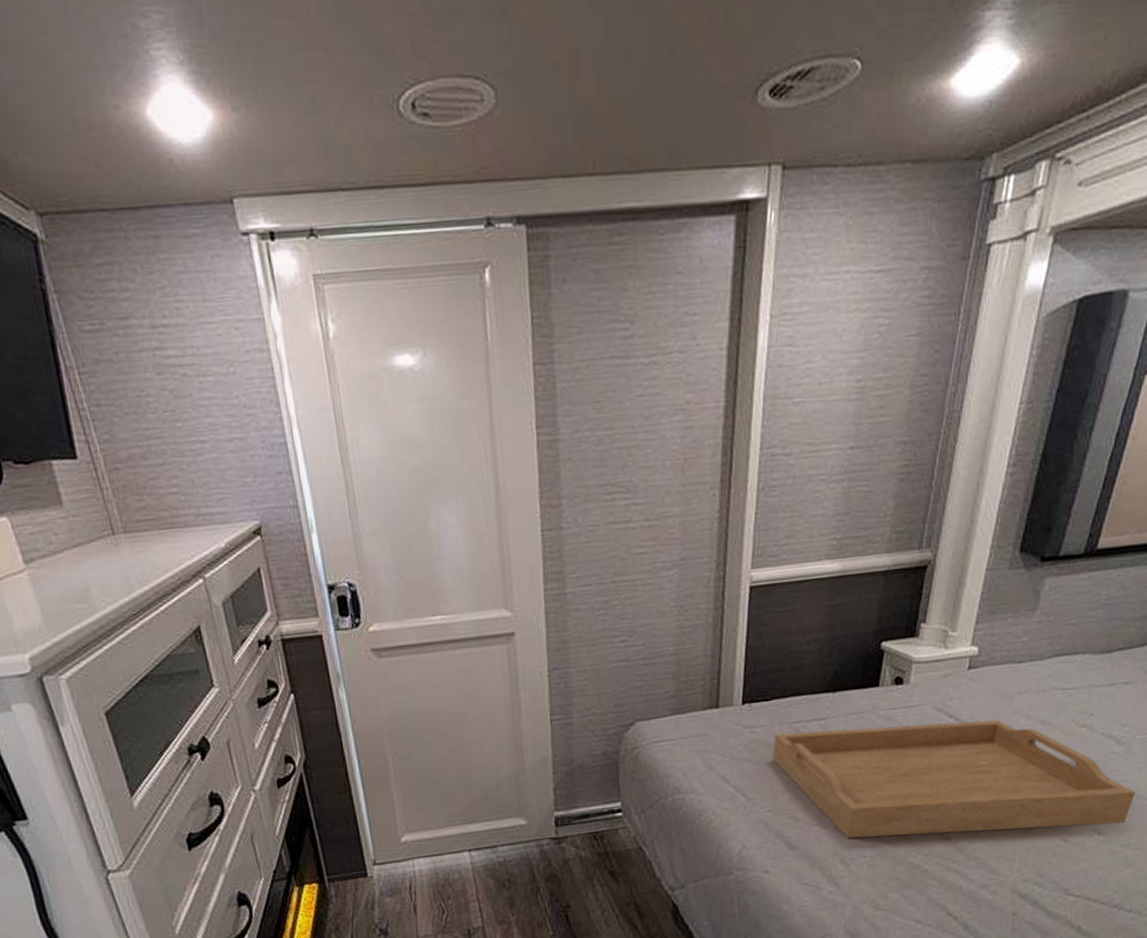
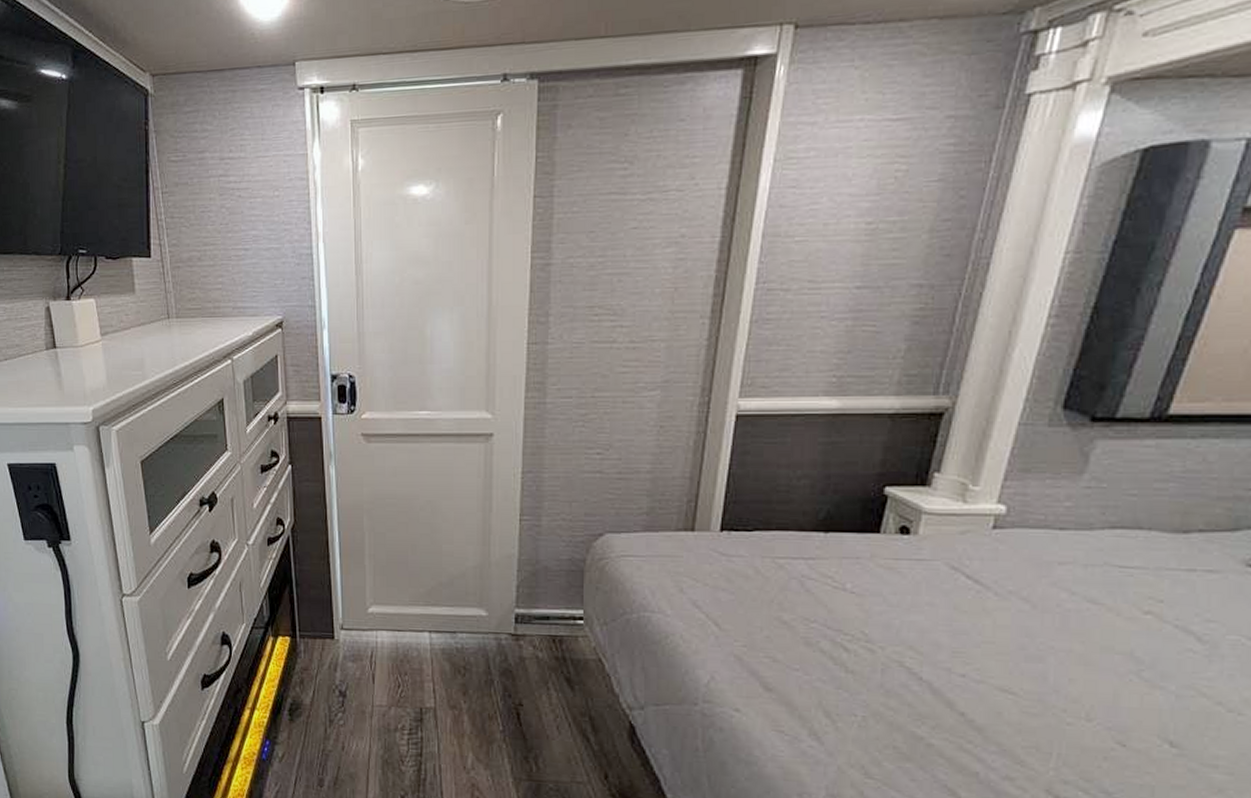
serving tray: present [772,719,1136,839] -> none [751,566,1226,739]

